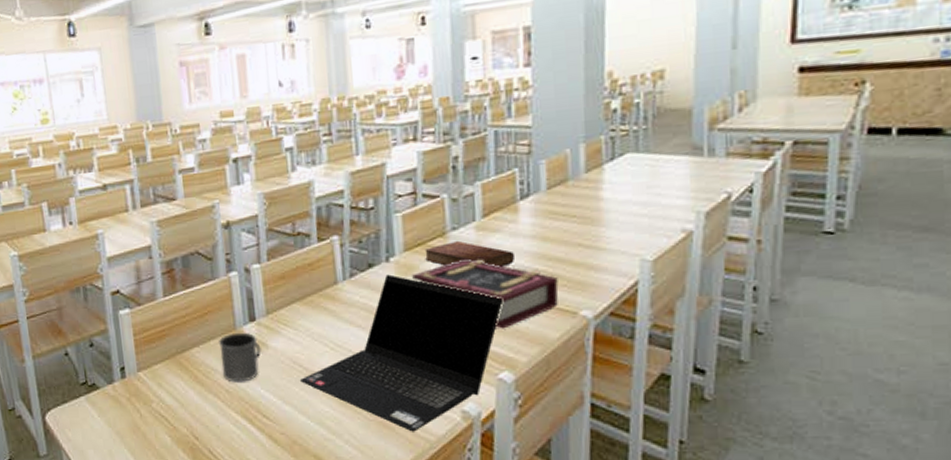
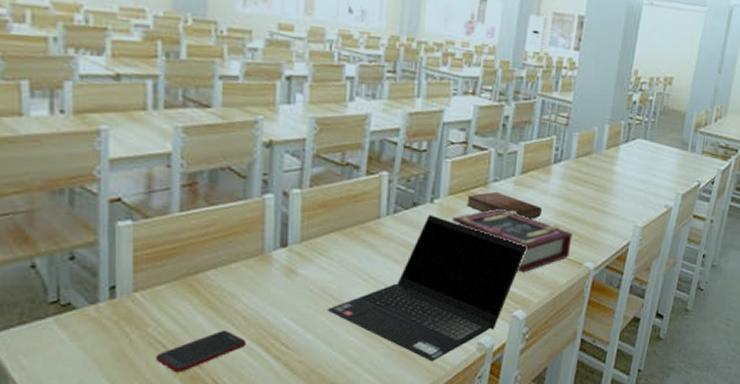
cell phone: none [161,404,232,444] -> present [155,331,246,373]
mug: present [219,332,262,382] -> none [241,257,290,309]

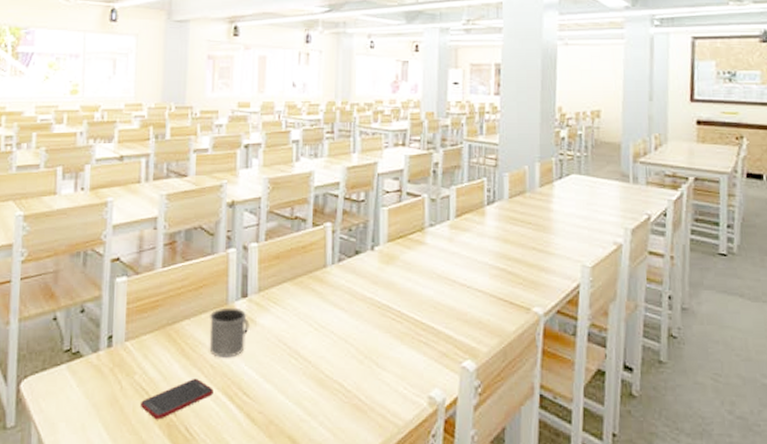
mug: none [241,257,290,309] -> present [209,307,250,358]
laptop computer: present [326,215,527,361] -> none [282,262,470,416]
book: present [452,208,573,273] -> none [393,253,516,320]
bible: present [466,191,543,219] -> none [405,236,481,263]

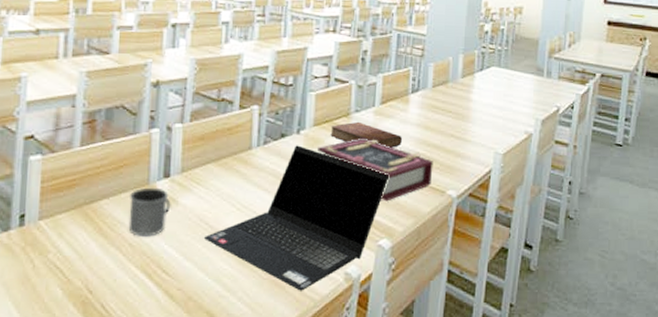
cell phone: present [139,379,213,420] -> none [53,258,132,298]
laptop computer: none [282,262,470,416] -> present [203,145,390,291]
book: none [393,253,516,320] -> present [318,137,433,202]
bible: none [405,236,481,263] -> present [330,121,403,148]

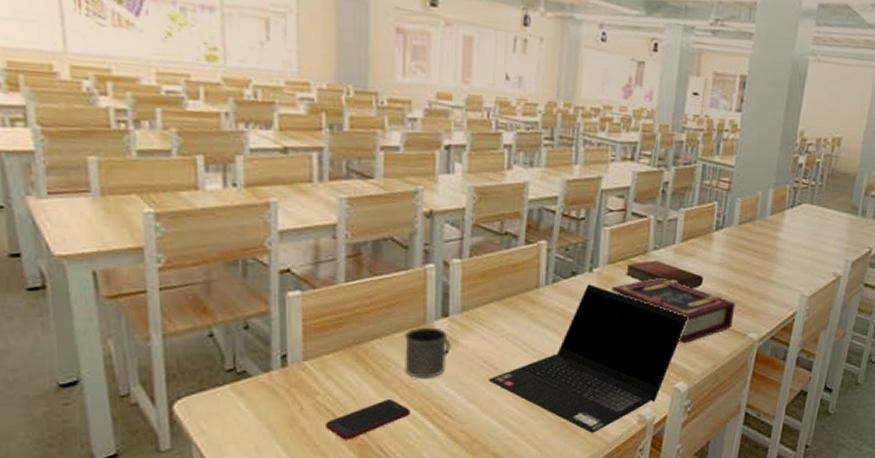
cell phone: none [53,258,132,298] -> present [324,400,410,440]

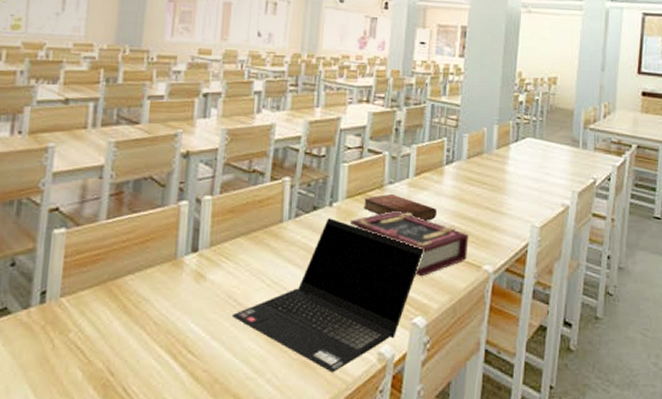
cell phone: present [324,400,410,440] -> none [73,337,156,380]
mug: present [404,327,451,378] -> none [153,262,199,314]

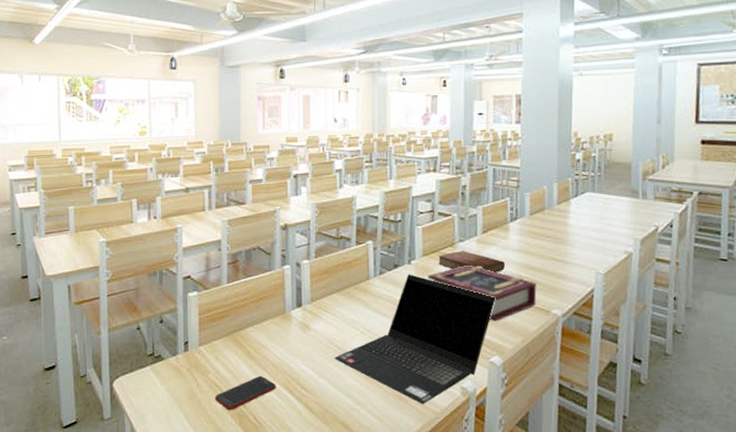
cell phone: none [73,337,156,380] -> present [214,376,276,411]

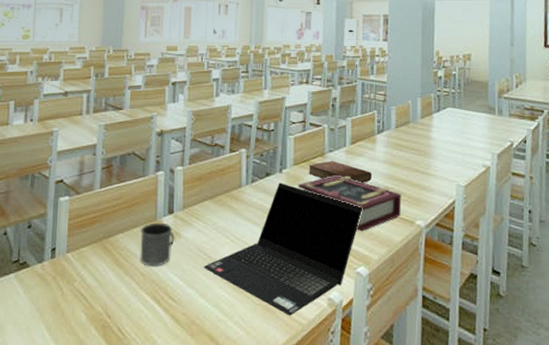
cell phone: present [214,376,276,411] -> none [78,285,143,322]
mug: none [270,316,305,358] -> present [140,222,175,266]

